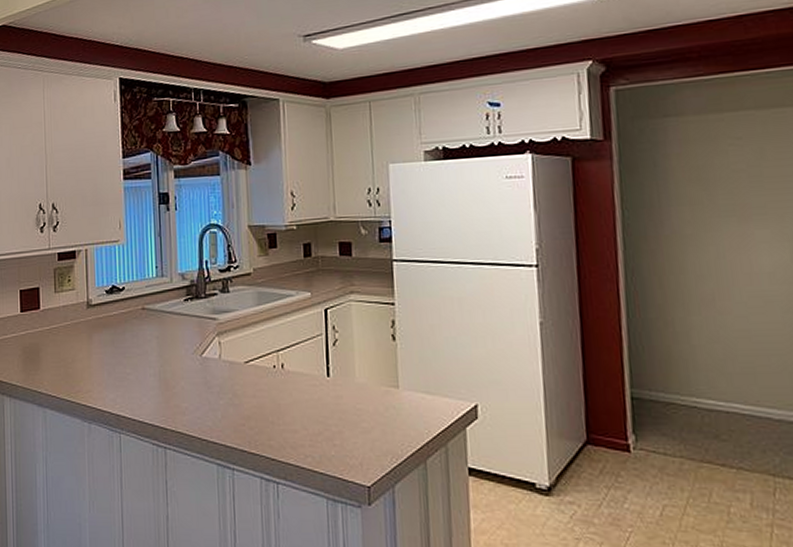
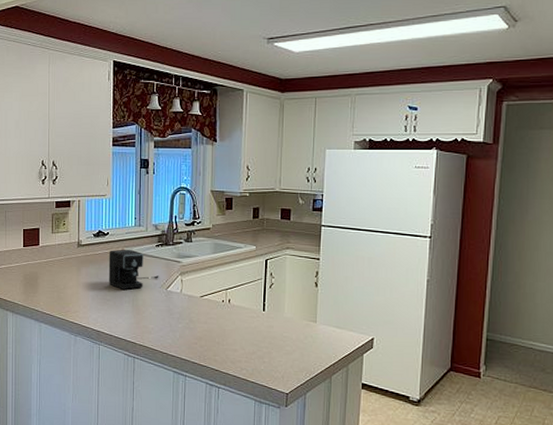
coffee maker: none [126,306,191,359] -> present [108,249,159,290]

